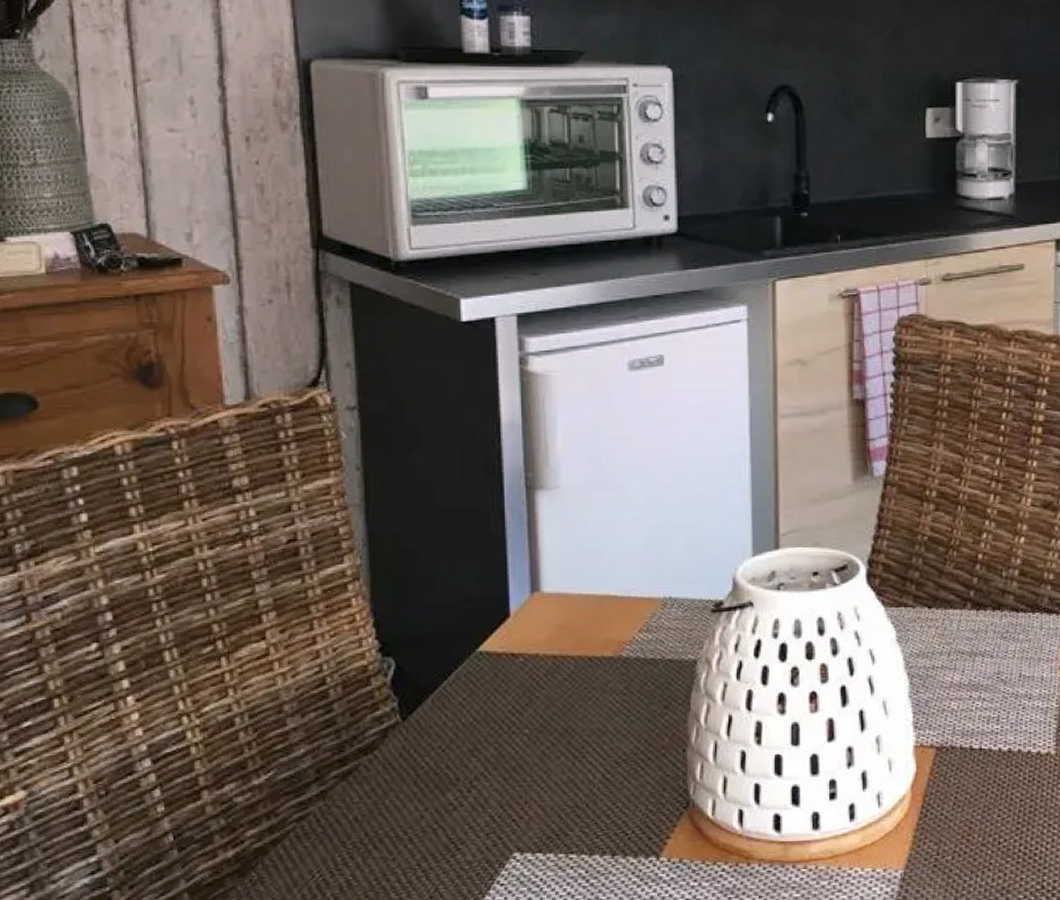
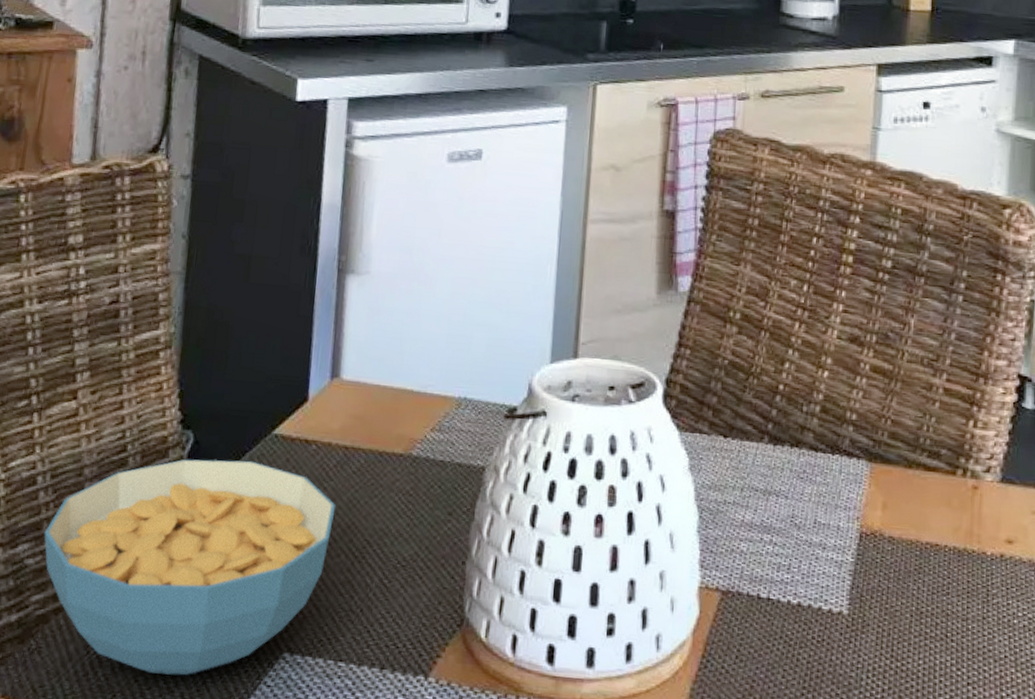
cereal bowl: none [250,679,550,887] -> present [44,459,336,675]

